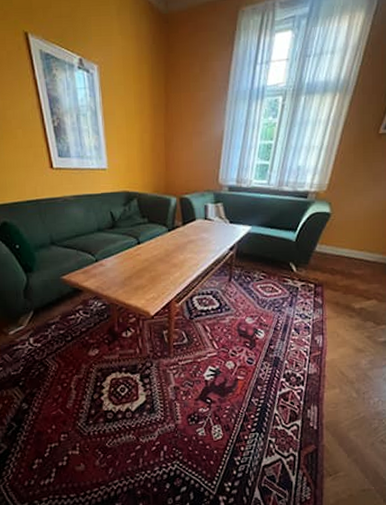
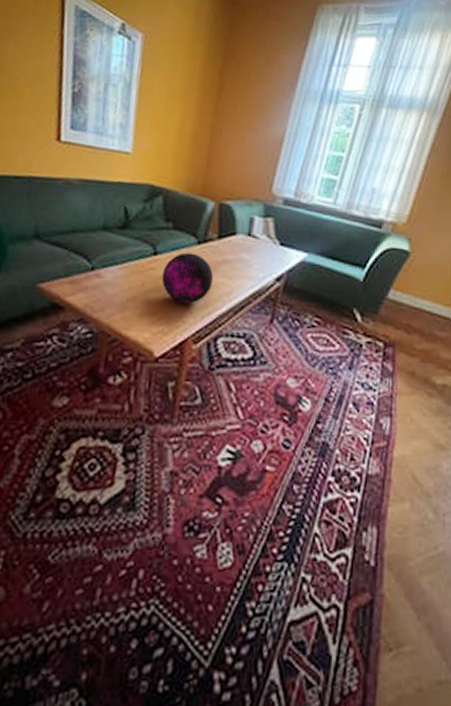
decorative orb: none [146,239,183,276] -> present [161,252,213,304]

